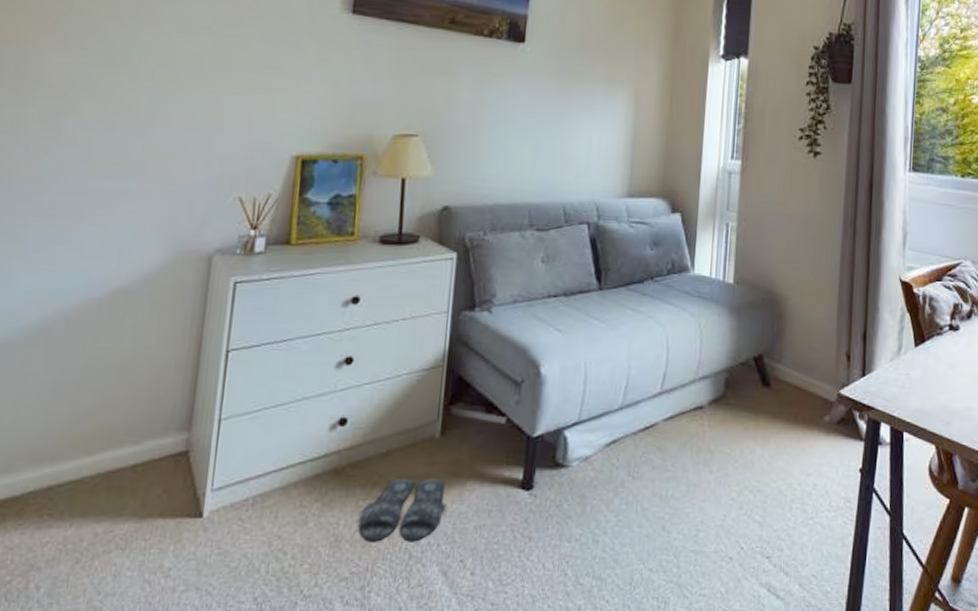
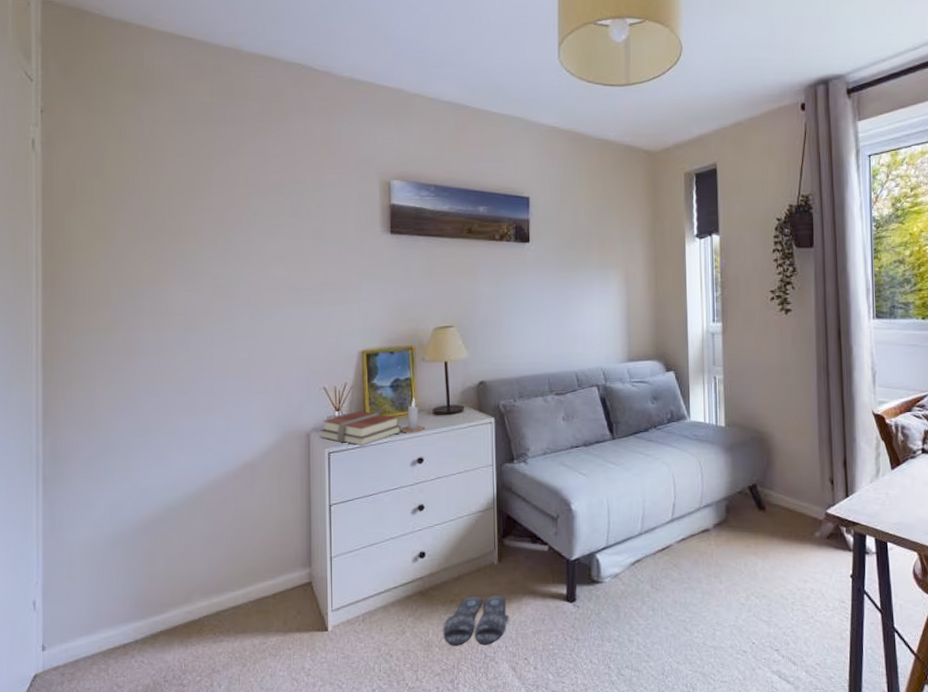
books: none [225,231,336,277] -> present [319,411,402,446]
candle: none [334,221,366,265] -> present [400,398,425,433]

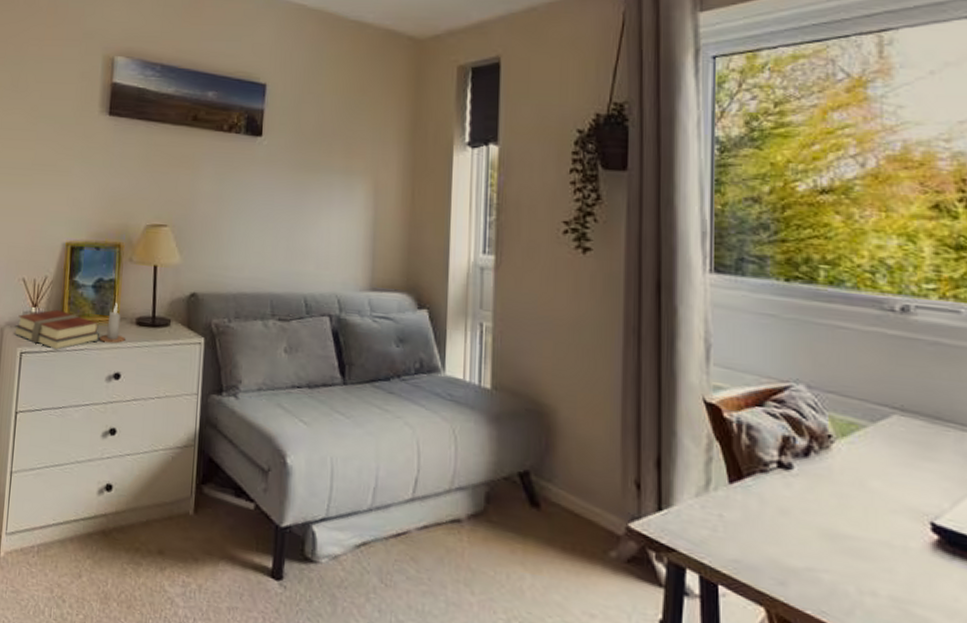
slippers: present [443,595,509,646] -> none [124,548,202,612]

